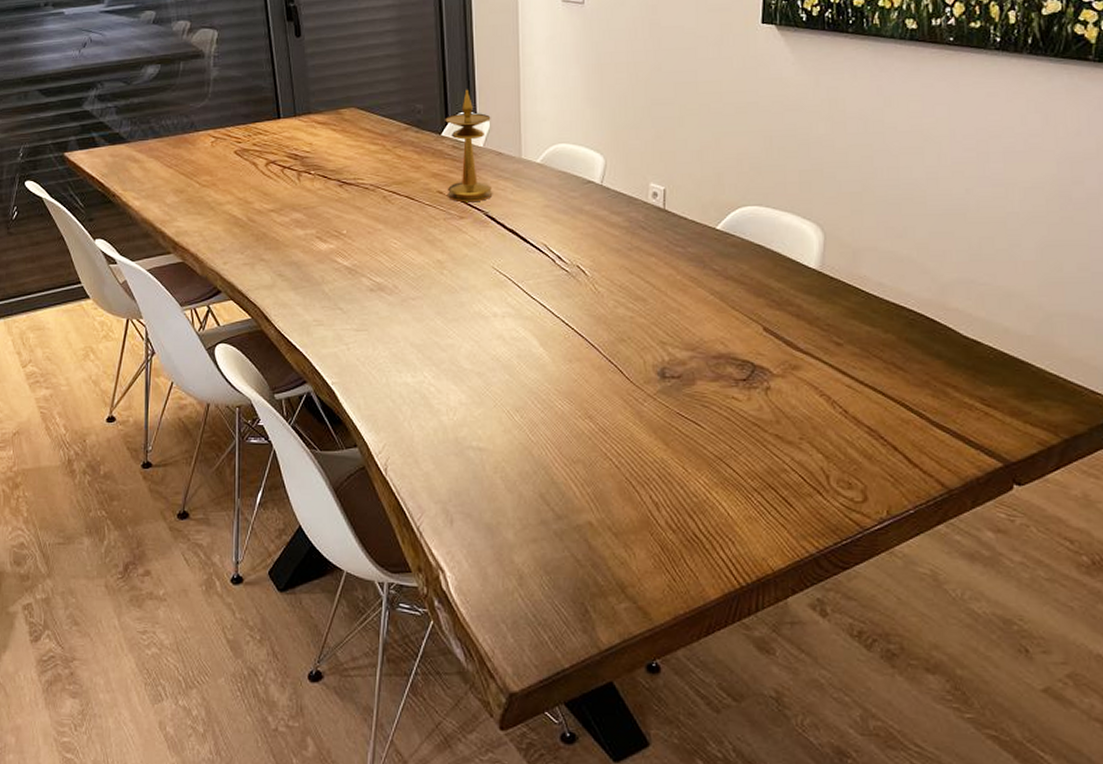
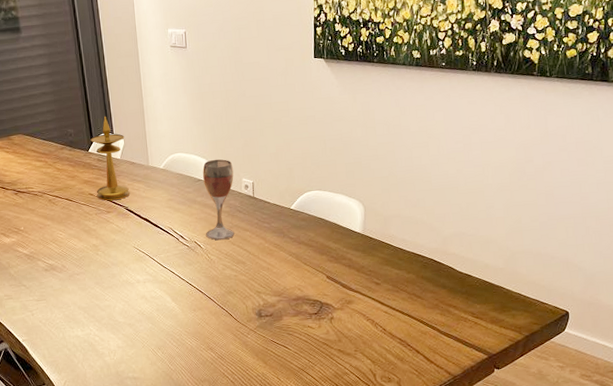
cup: none [592,154,638,266] -> present [203,159,234,241]

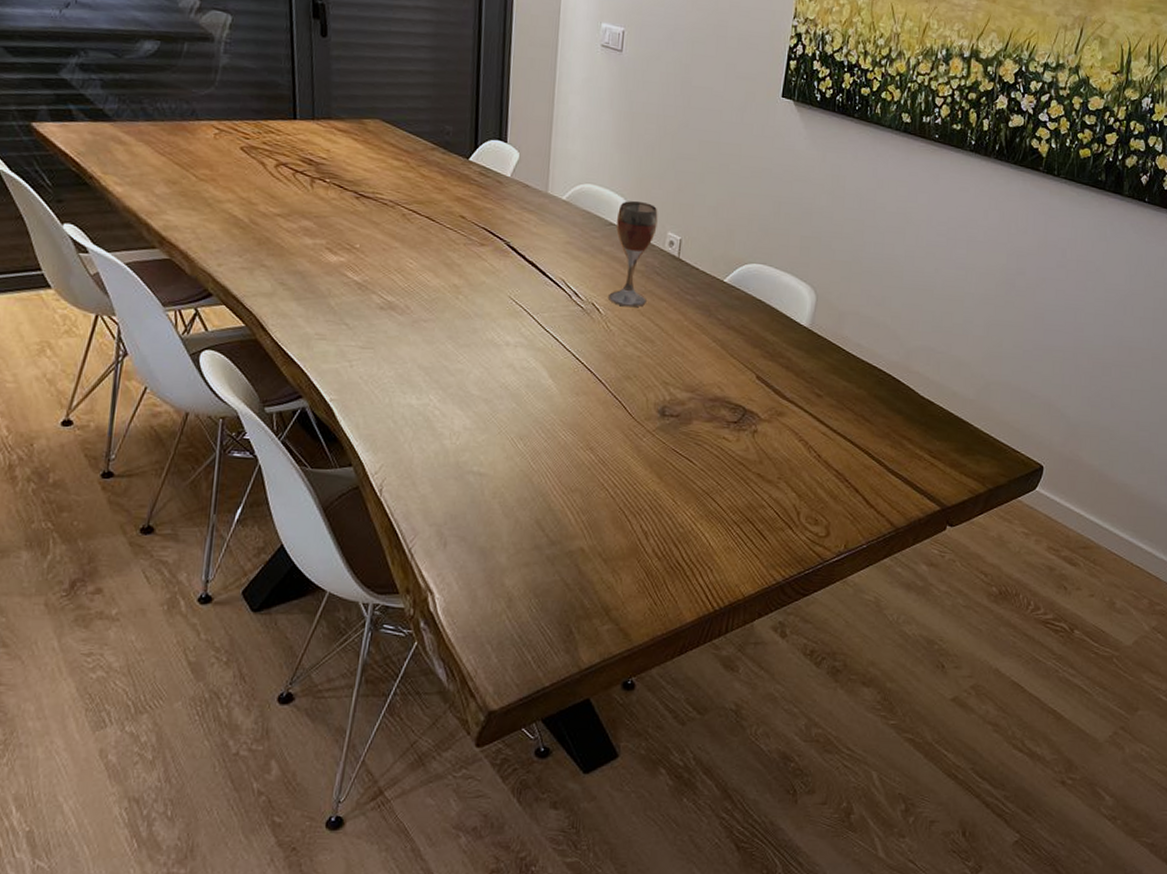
candlestick: present [90,116,129,201] -> none [469,117,521,231]

